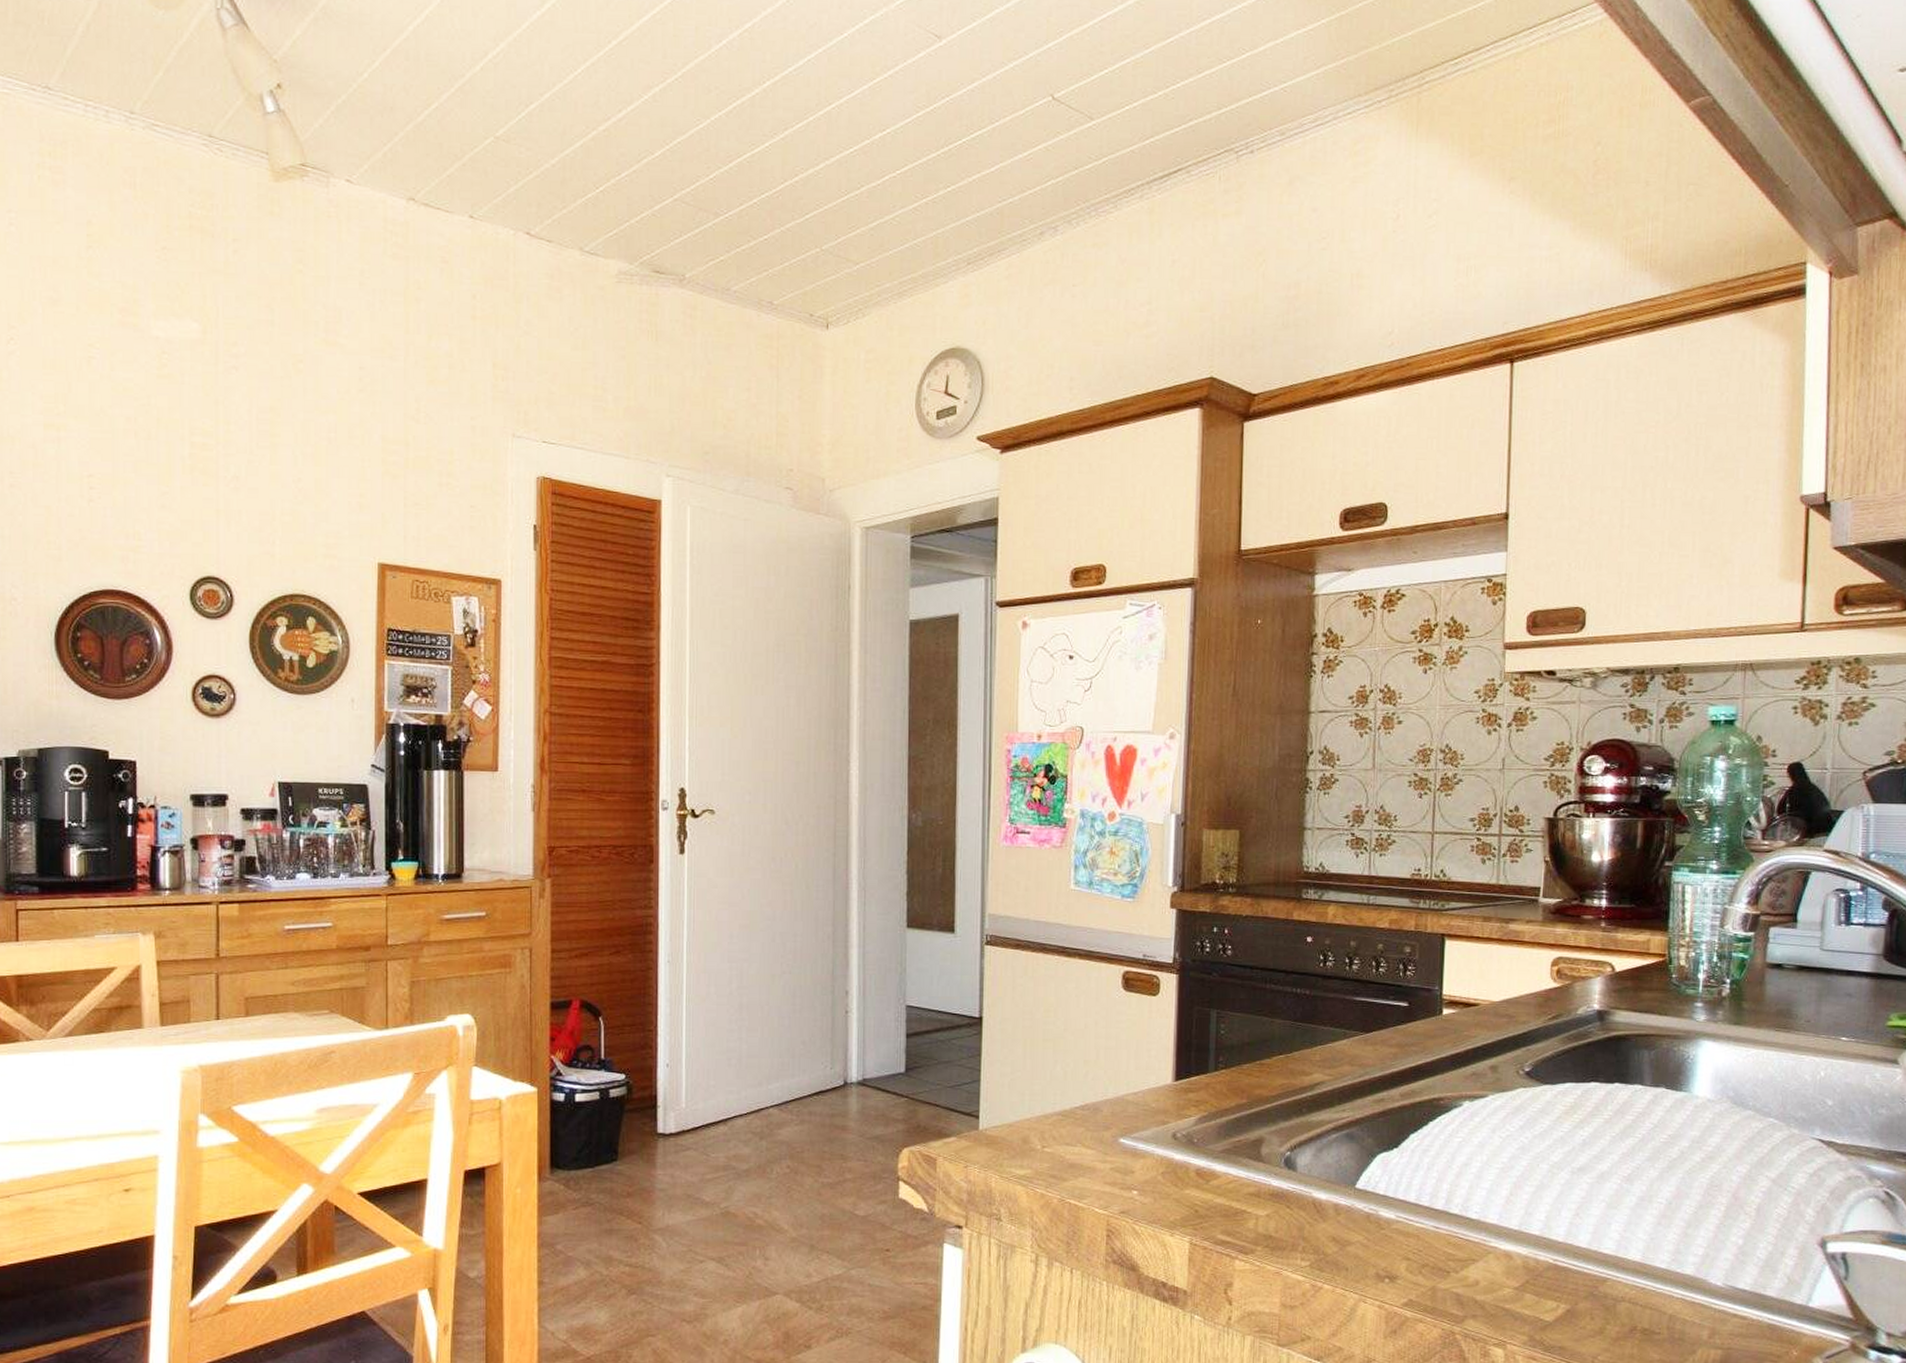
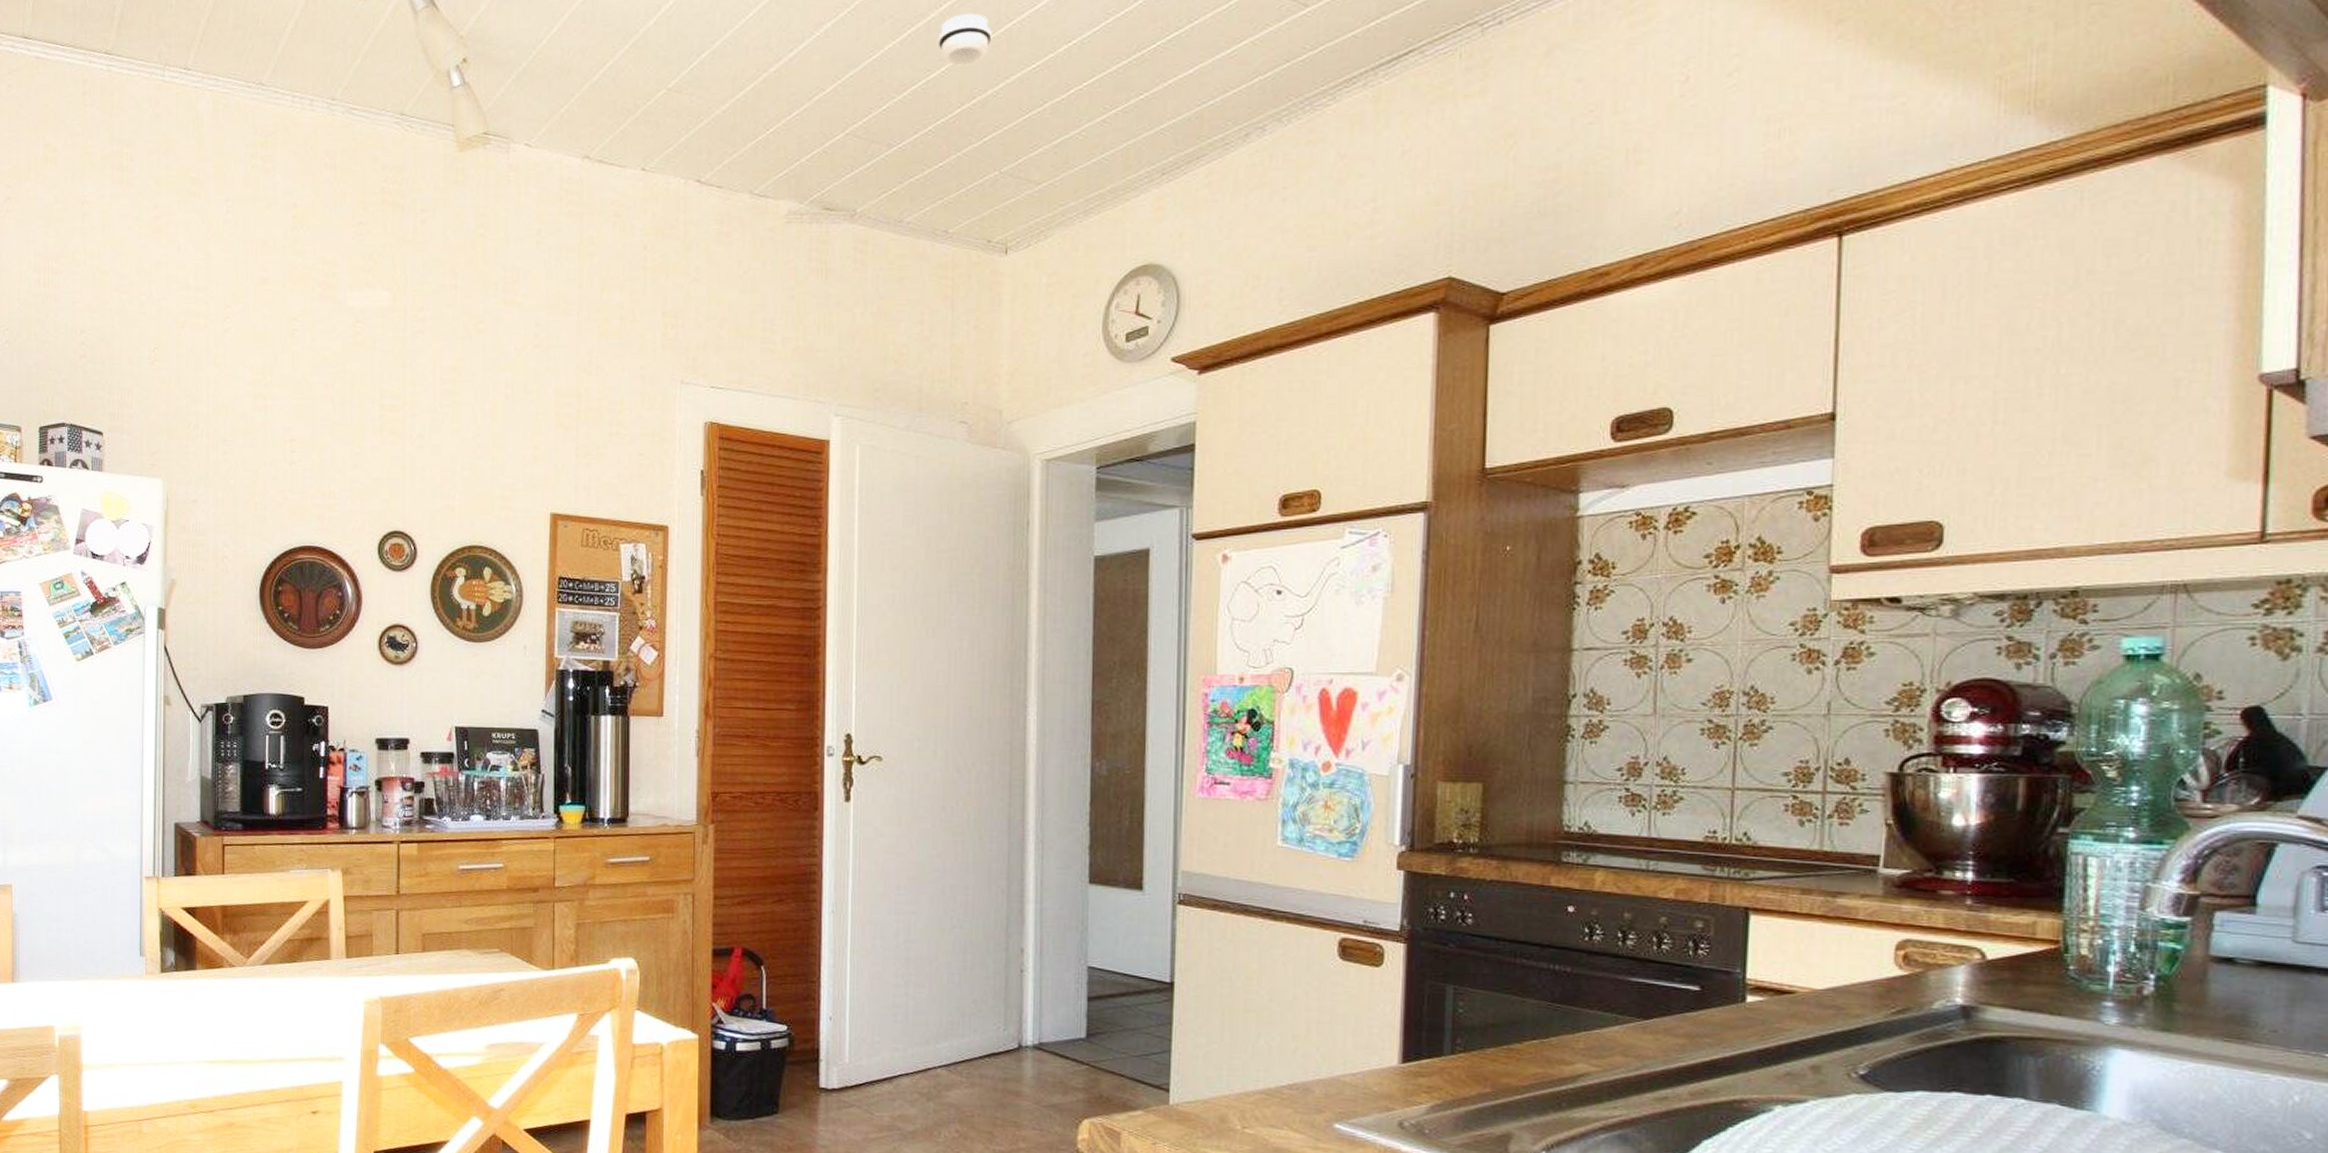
smoke detector: none [762,92,813,143] -> present [938,13,992,66]

